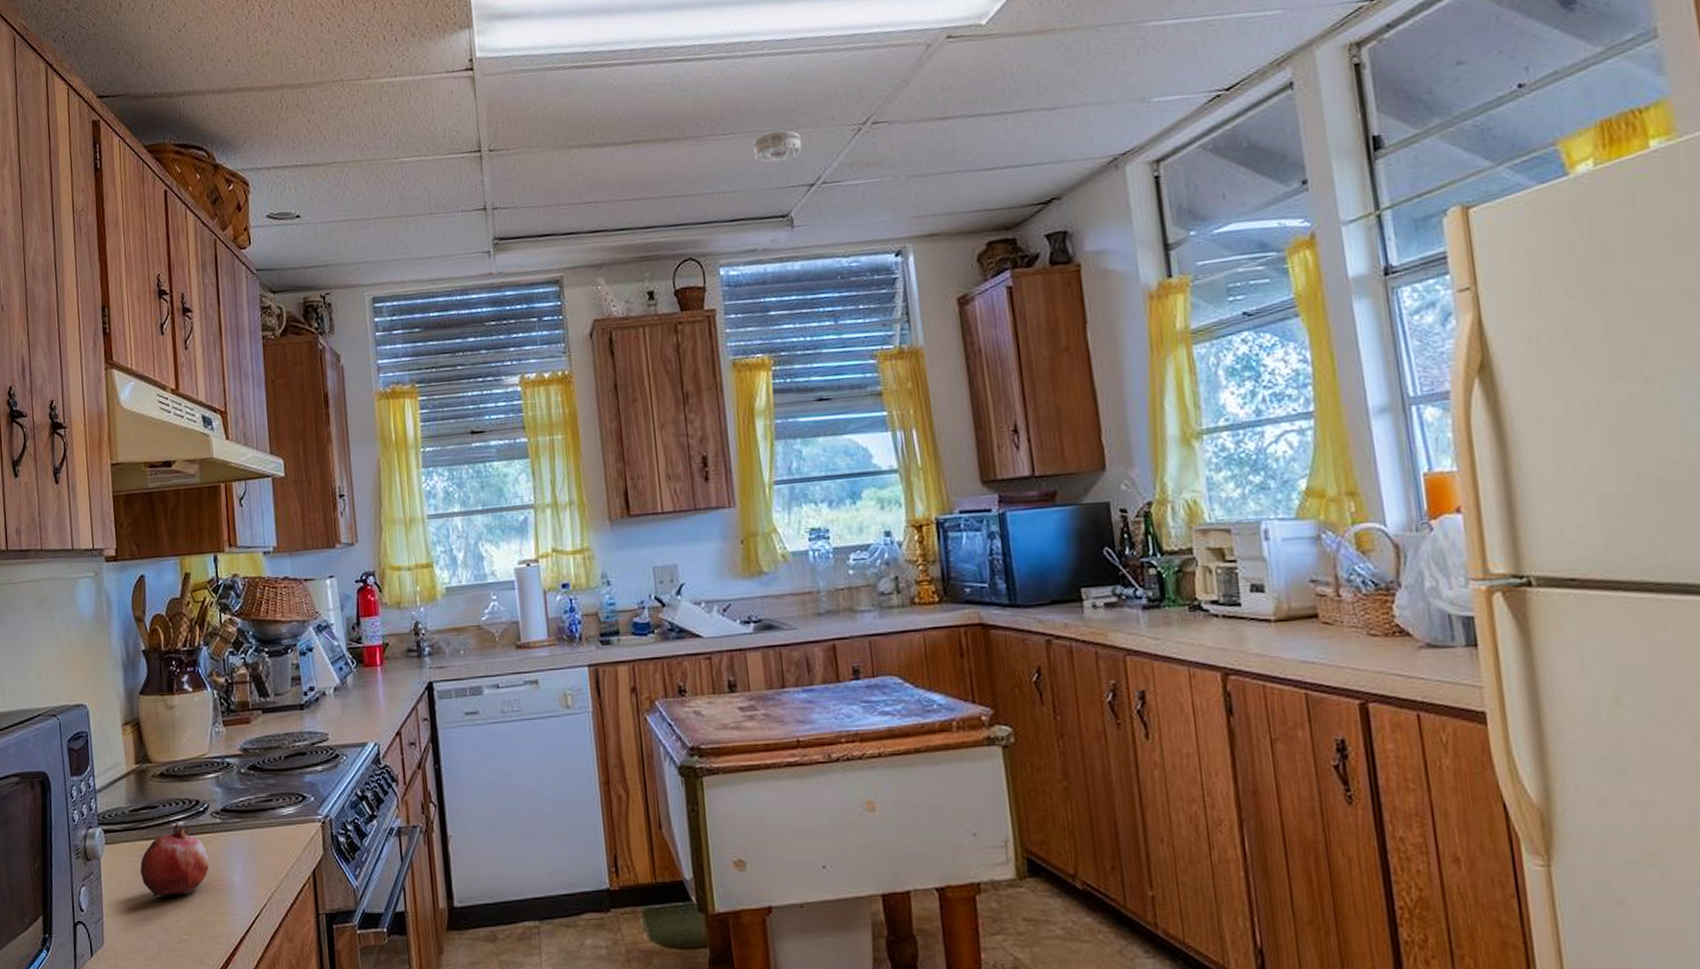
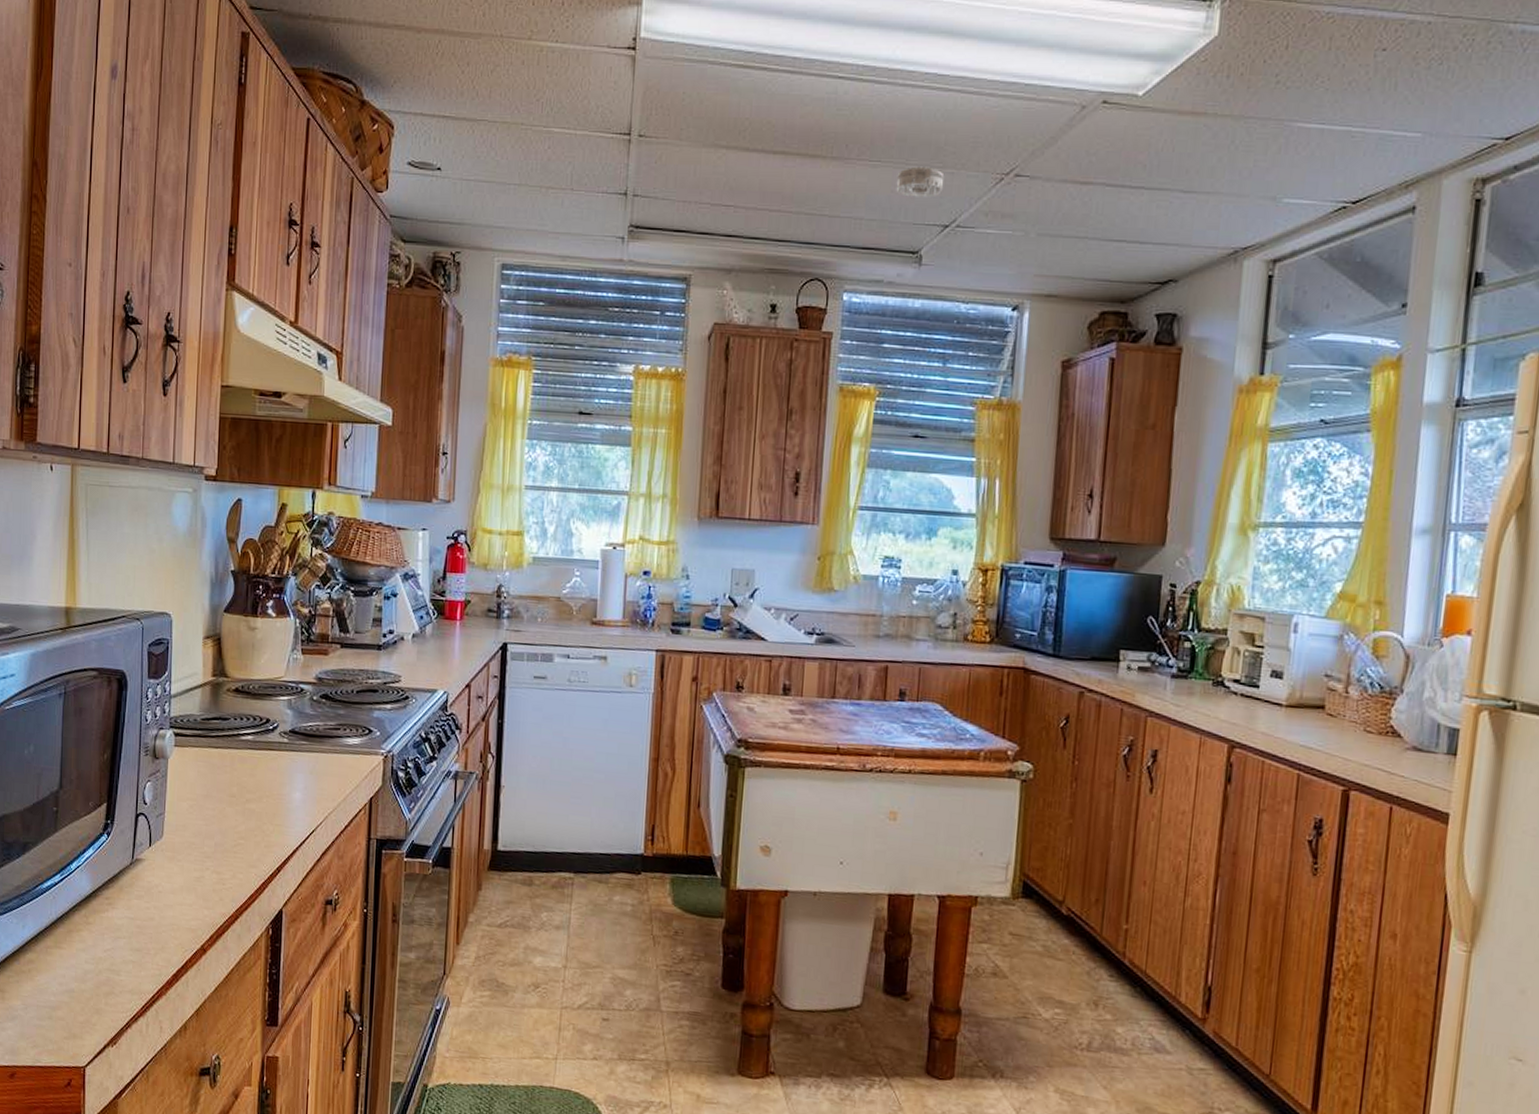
fruit: present [140,823,209,897] -> none [206,737,272,804]

